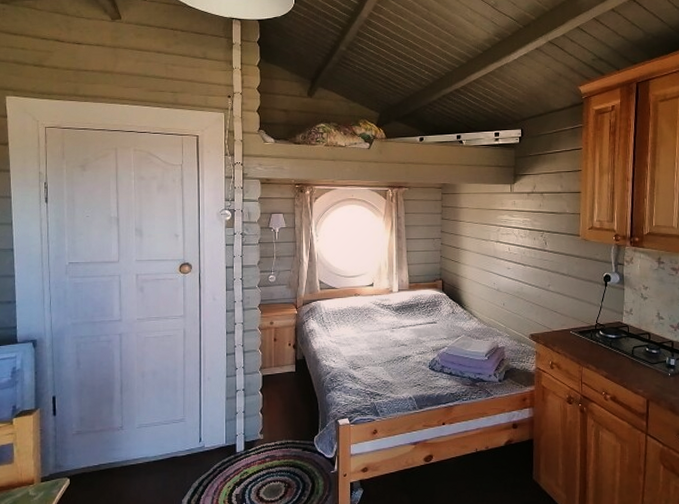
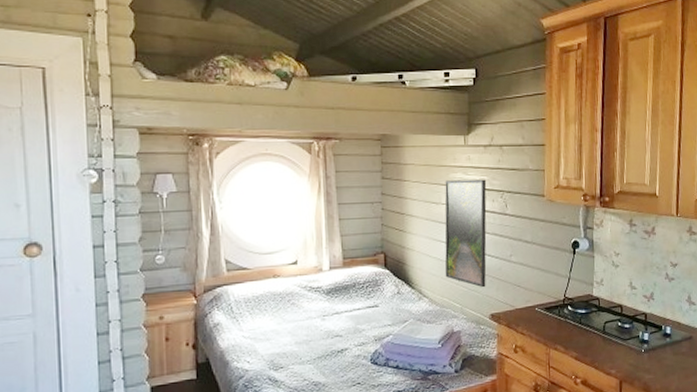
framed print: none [492,221,529,312] -> present [444,179,487,288]

